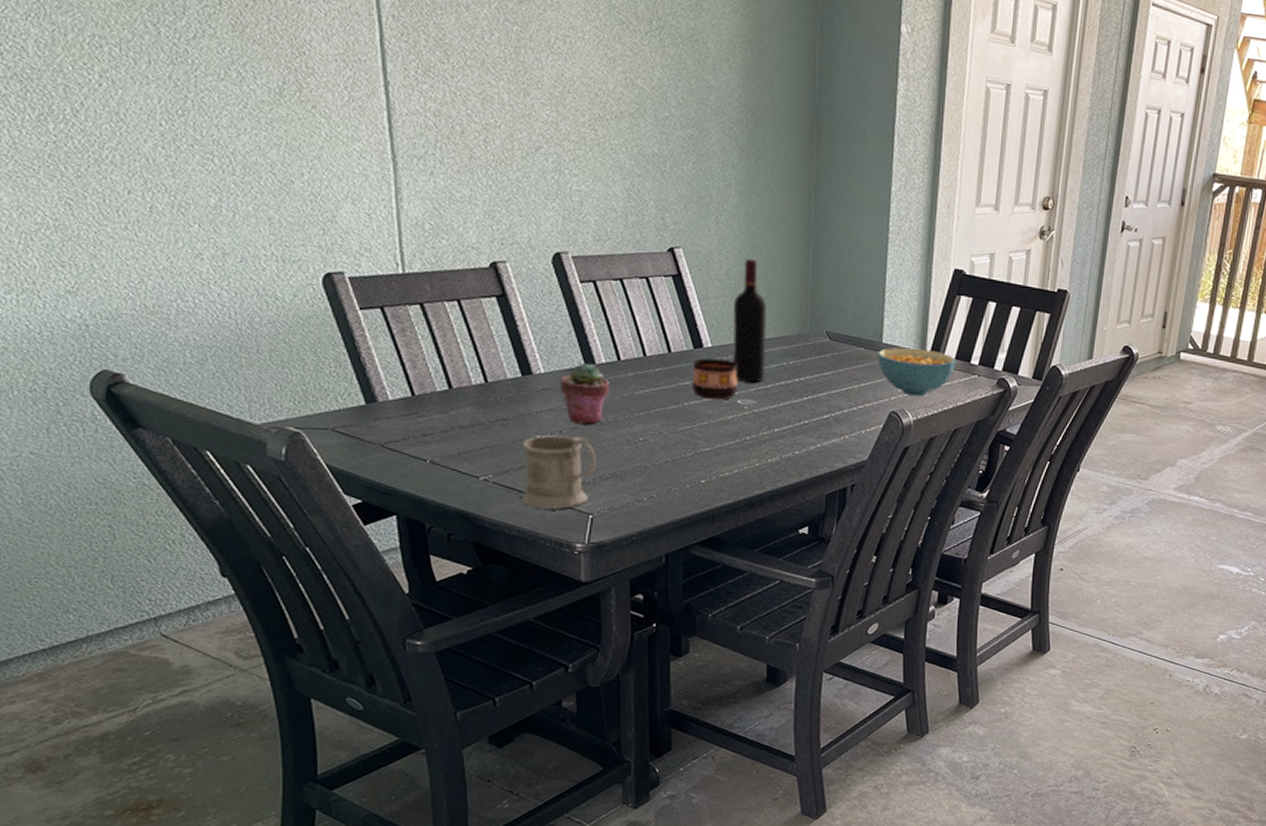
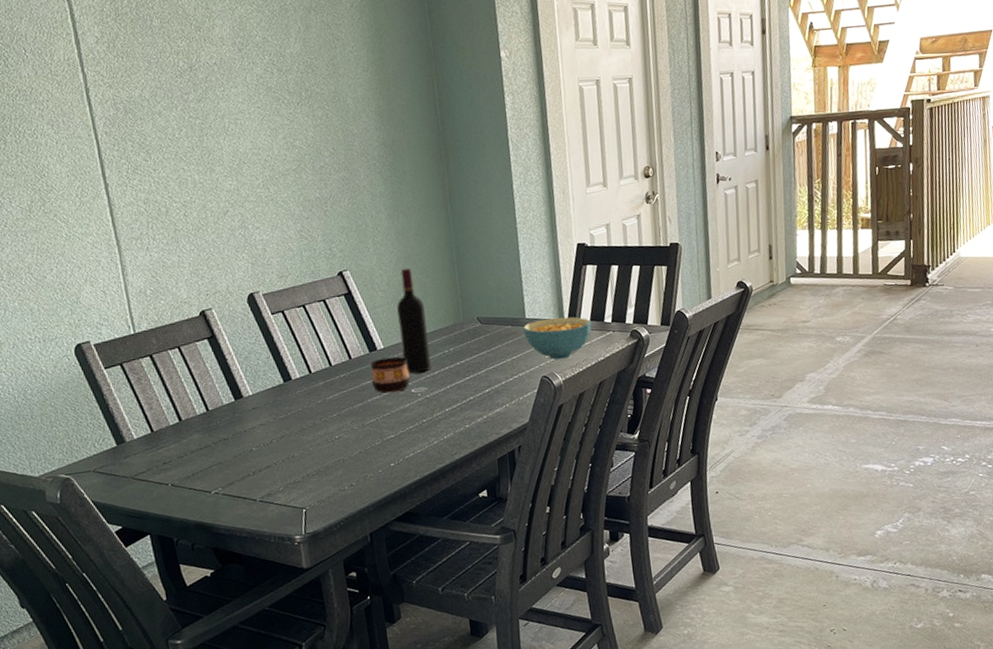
mug: present [522,436,596,509] -> none [243,442,303,510]
potted succulent: present [559,362,609,424] -> none [265,379,306,433]

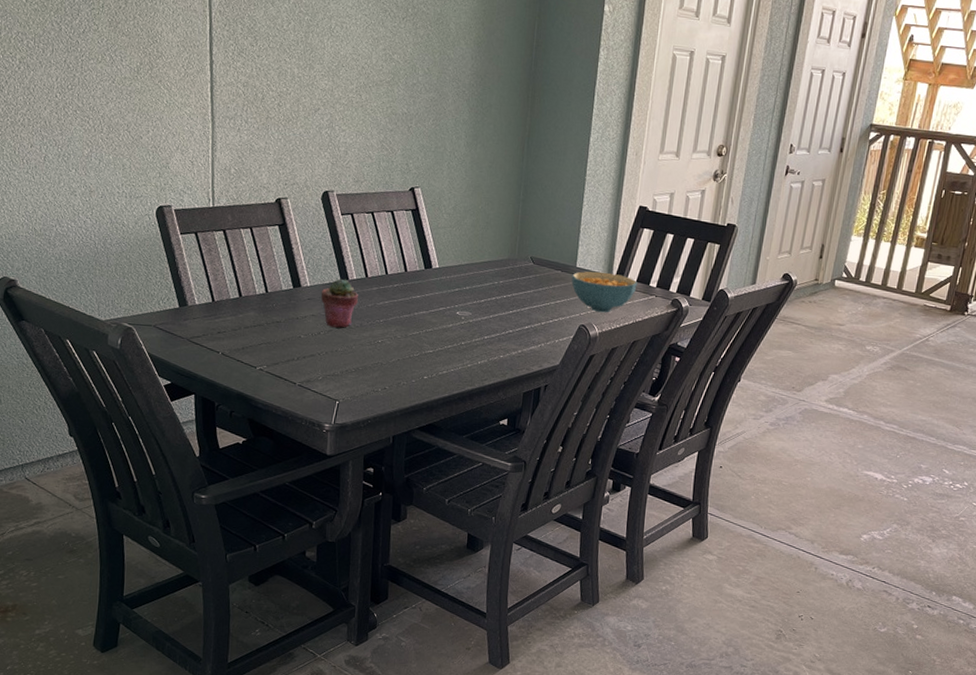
potted succulent: none [265,379,306,433] -> present [320,278,358,328]
cup: present [370,356,410,394] -> none [422,277,458,312]
wine bottle: present [397,267,431,374] -> none [455,196,484,298]

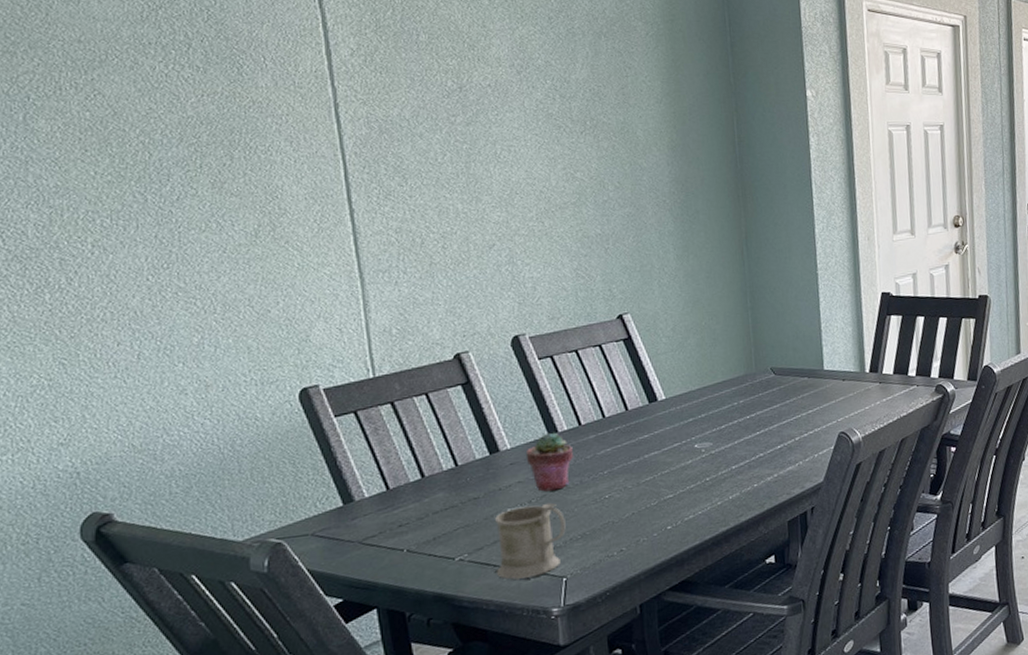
mug: none [287,336,345,395] -> present [495,502,566,580]
cereal bowl: present [571,271,638,313] -> none [821,369,895,415]

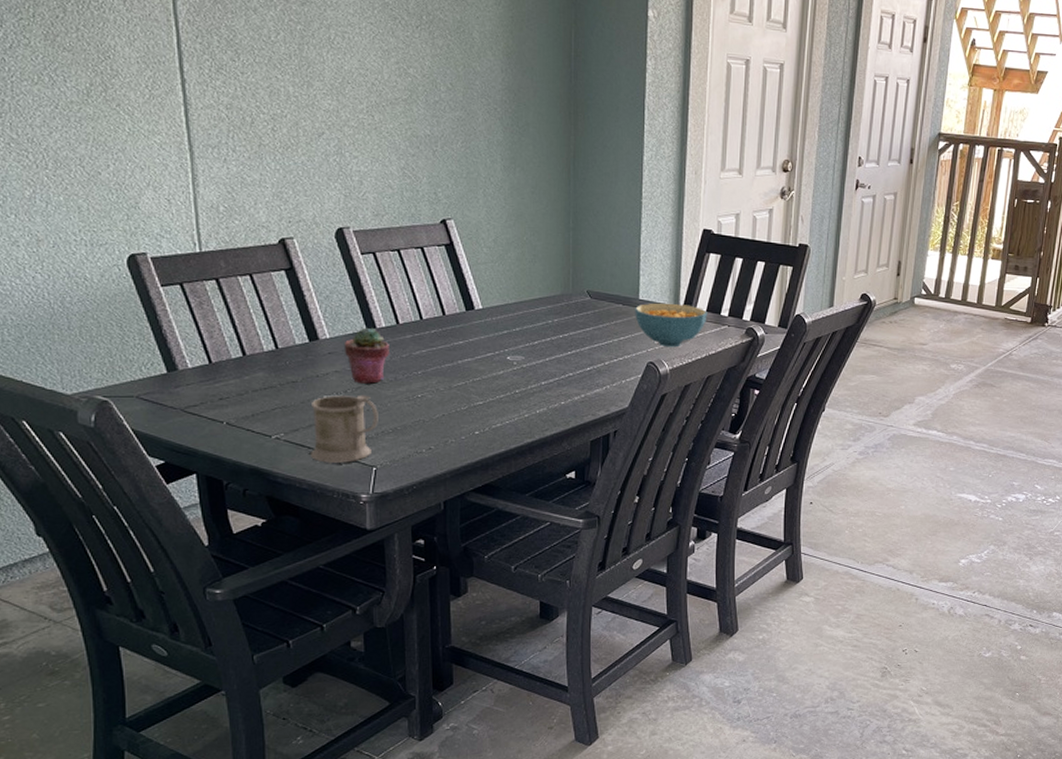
cereal bowl: none [821,369,895,415] -> present [635,302,707,348]

